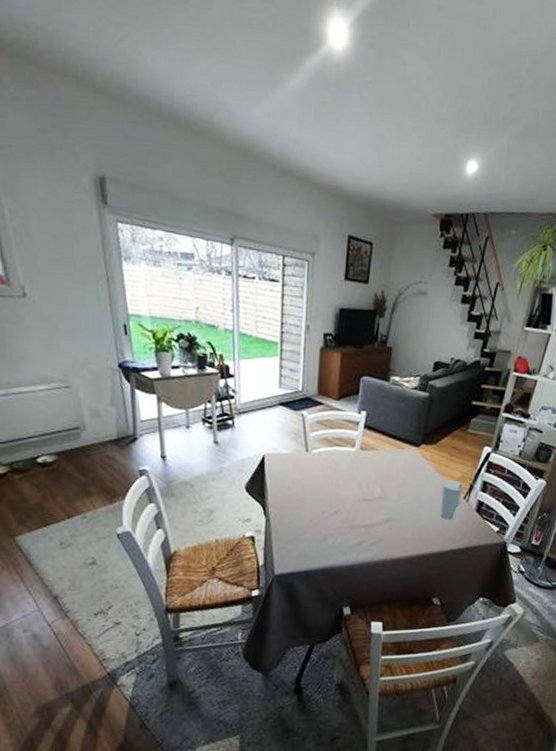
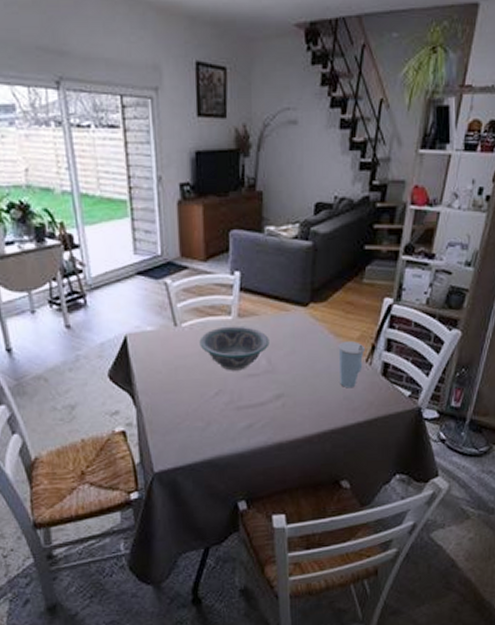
bowl: none [325,456,385,495] -> present [199,326,270,371]

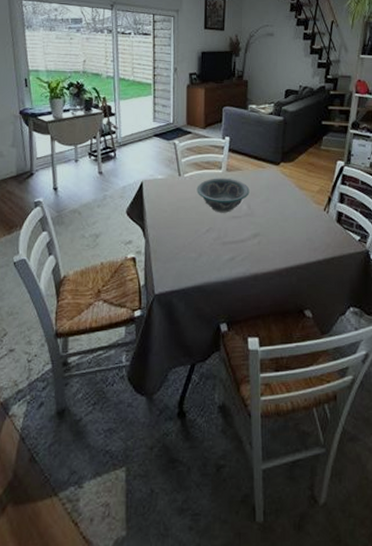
cup: present [338,340,366,389] -> none [302,193,324,232]

